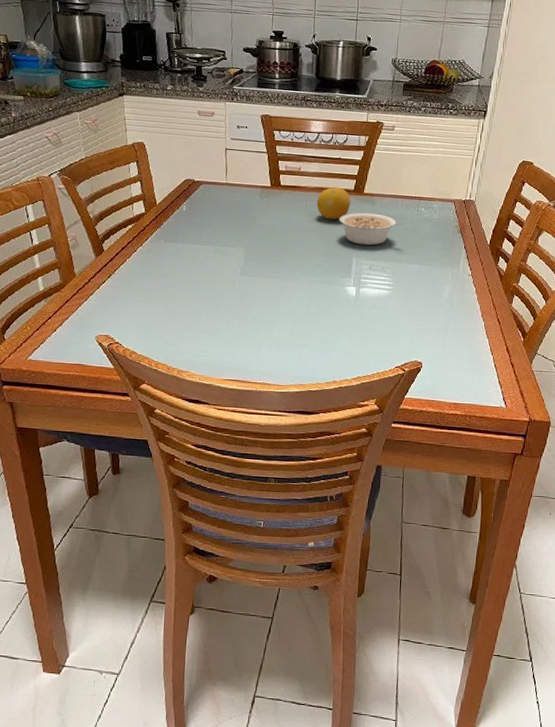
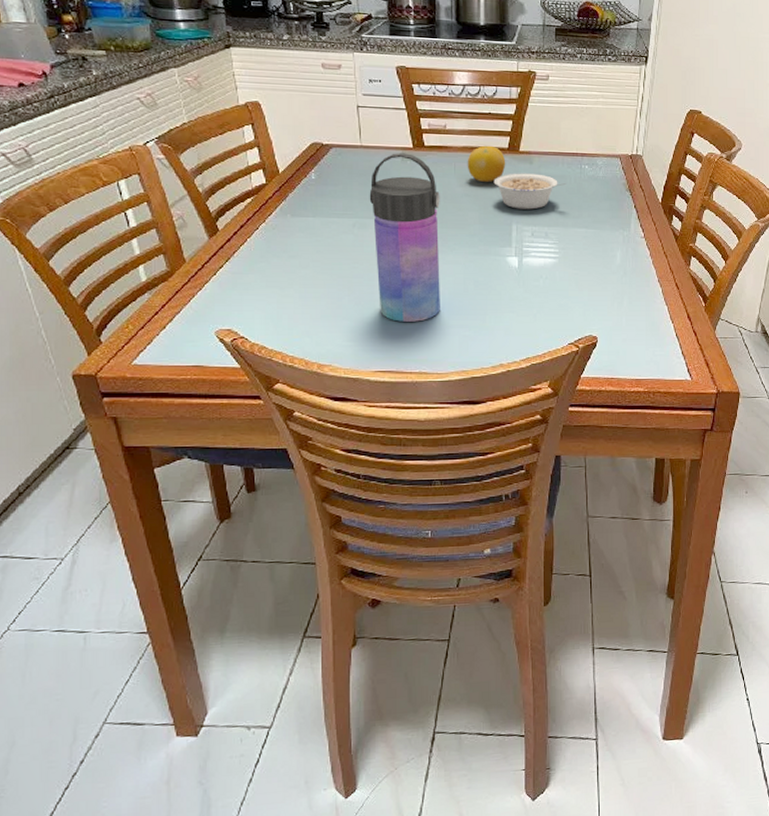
water bottle: none [230,190,291,339] -> present [369,153,440,322]

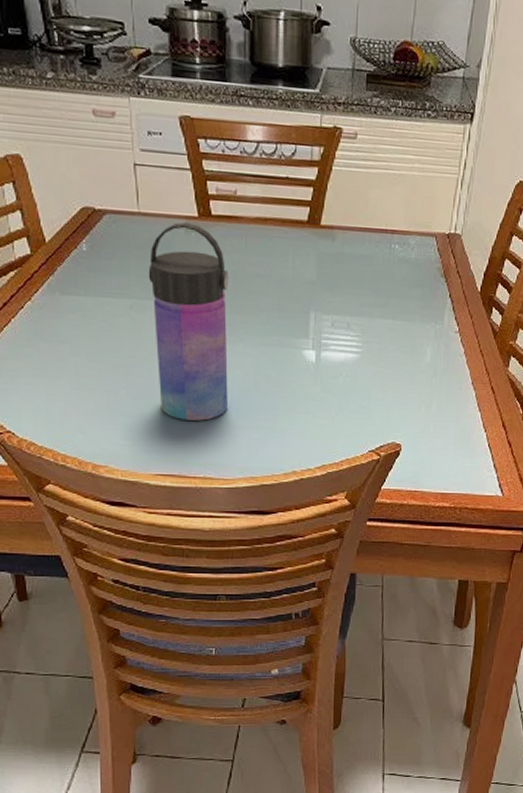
fruit: present [467,145,506,182] -> none [260,216,305,261]
legume: present [494,173,566,210] -> none [290,251,372,295]

